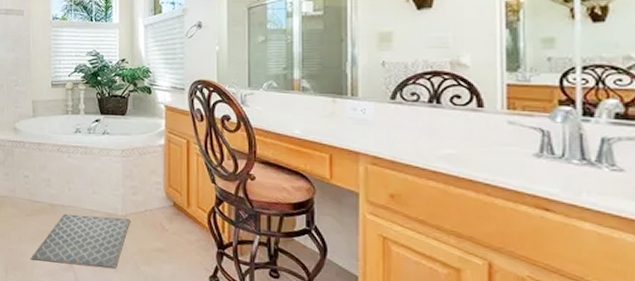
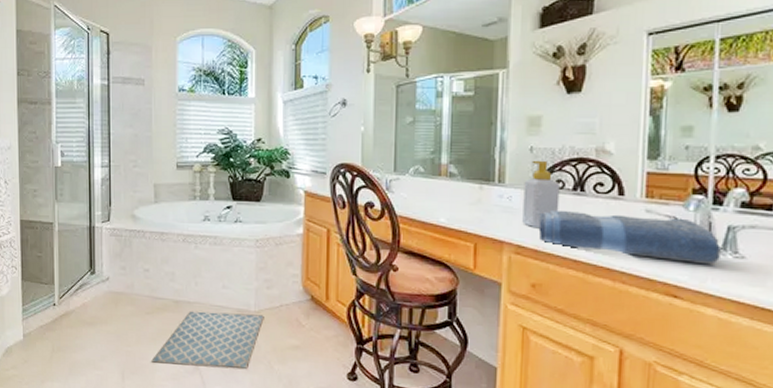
soap bottle: none [377,74,415,139] -> present [522,160,560,227]
towel: none [393,122,595,178] -> present [537,210,721,265]

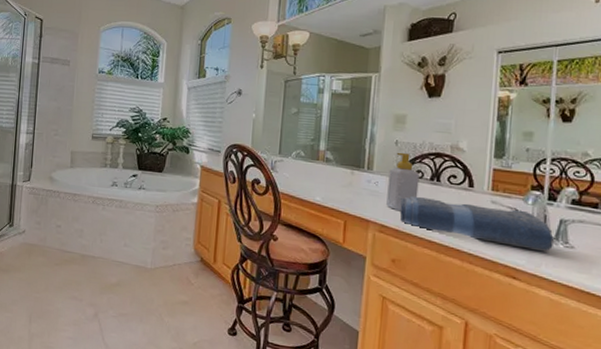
bath mat: present [151,311,264,369] -> none [56,264,159,319]

